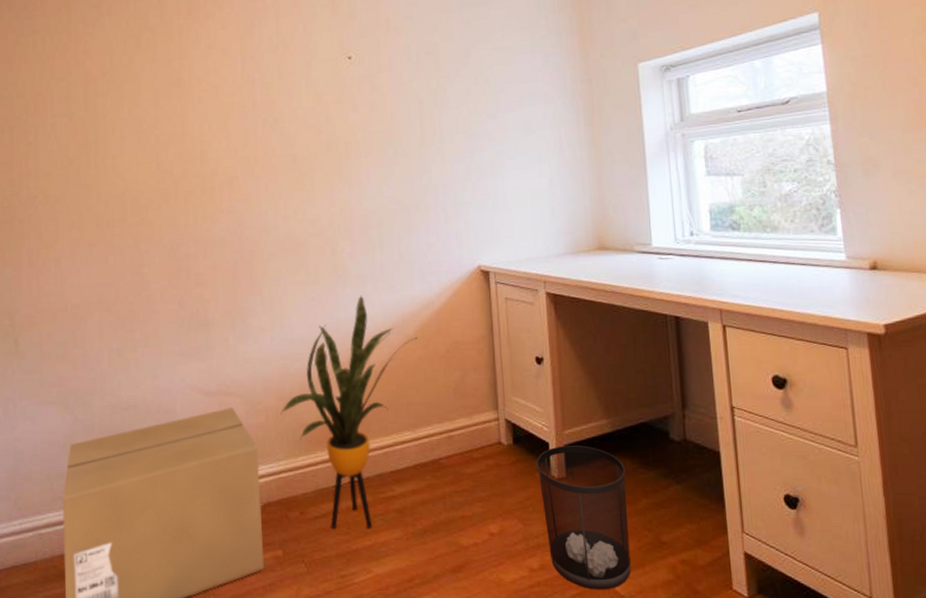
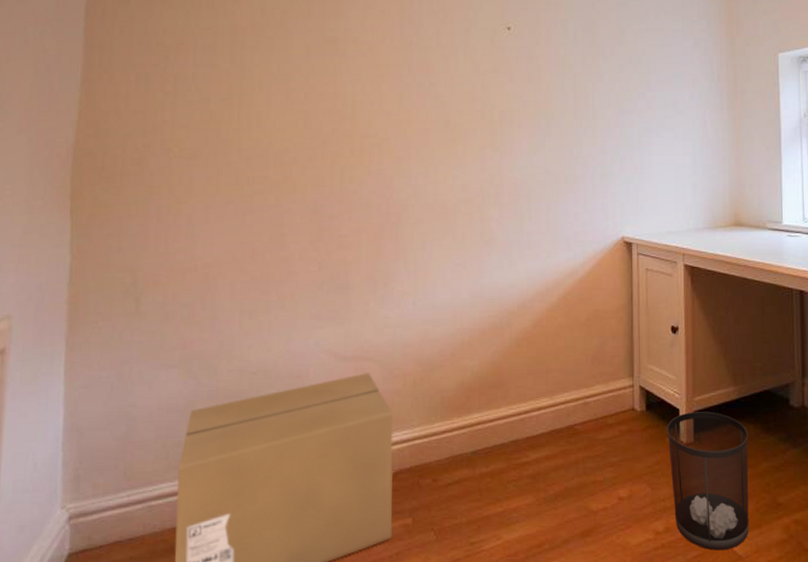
house plant: present [281,295,417,529] -> none [418,262,560,495]

